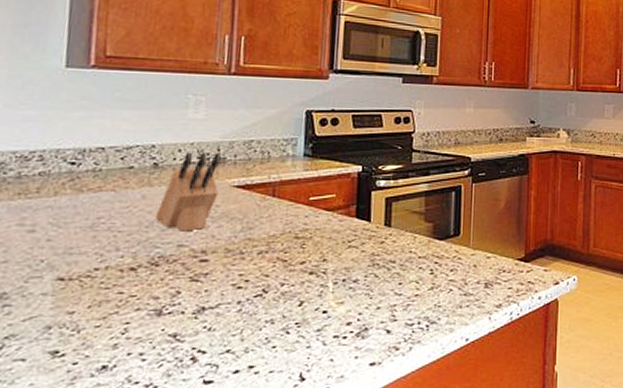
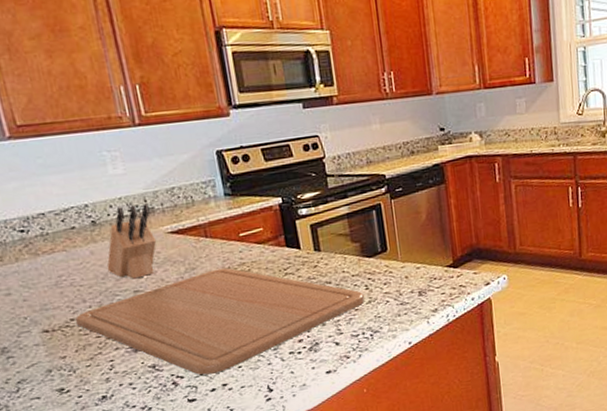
chopping board: none [100,232,427,353] -> present [76,268,364,375]

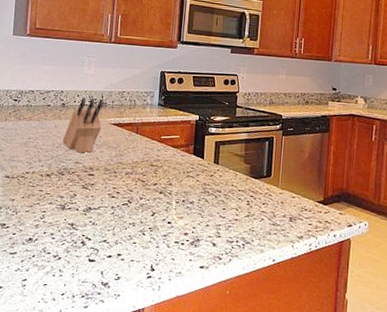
chopping board: present [76,268,364,375] -> none [29,159,244,243]

